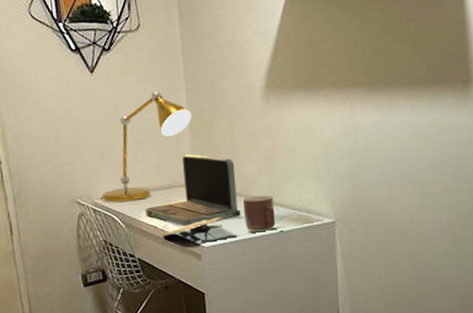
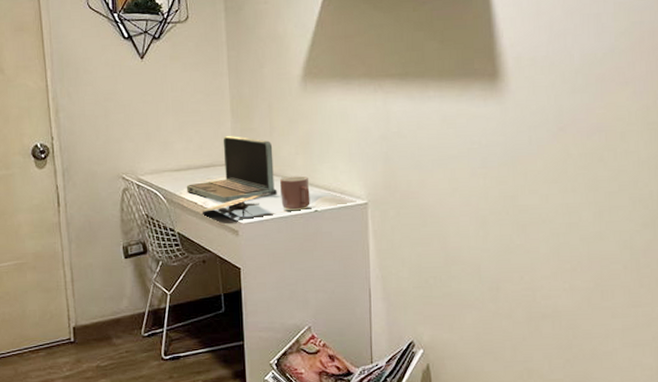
desk lamp: present [100,92,192,203] -> none [144,77,233,179]

